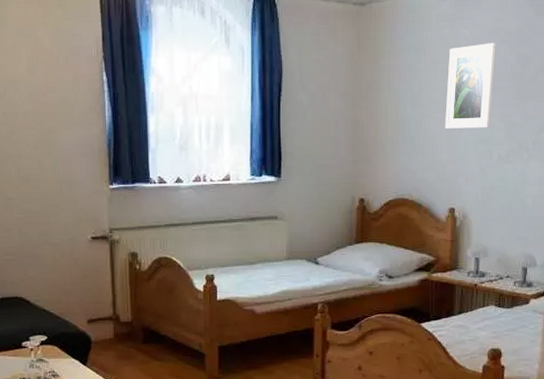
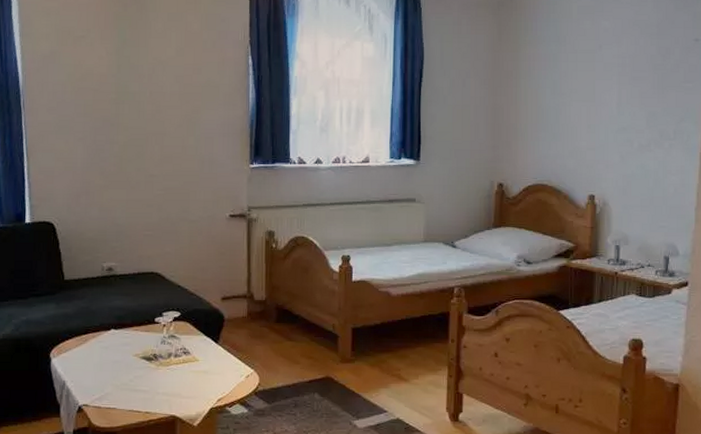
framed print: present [445,43,496,130] -> none [585,35,636,118]

